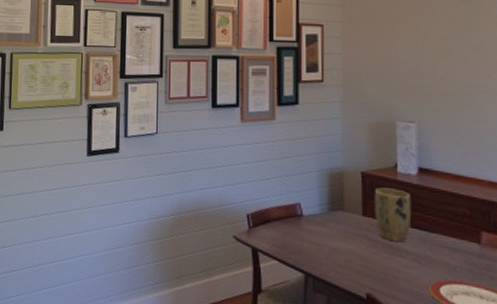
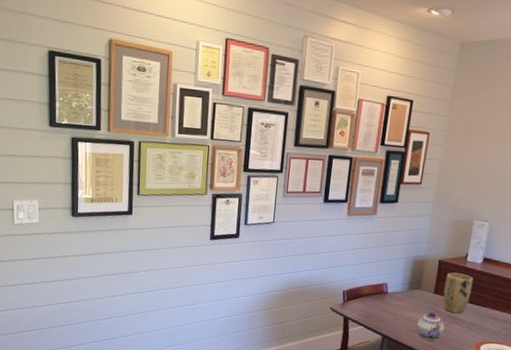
teapot: none [347,239,386,280] -> present [416,311,445,340]

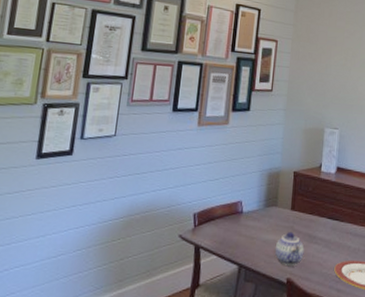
plant pot: present [443,272,474,314] -> none [300,185,329,232]

